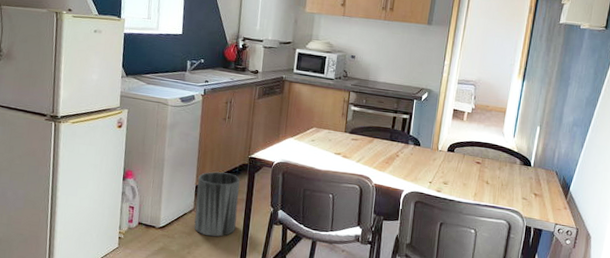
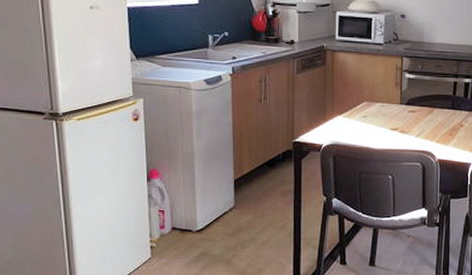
trash can: present [194,171,240,237] -> none [236,162,286,235]

